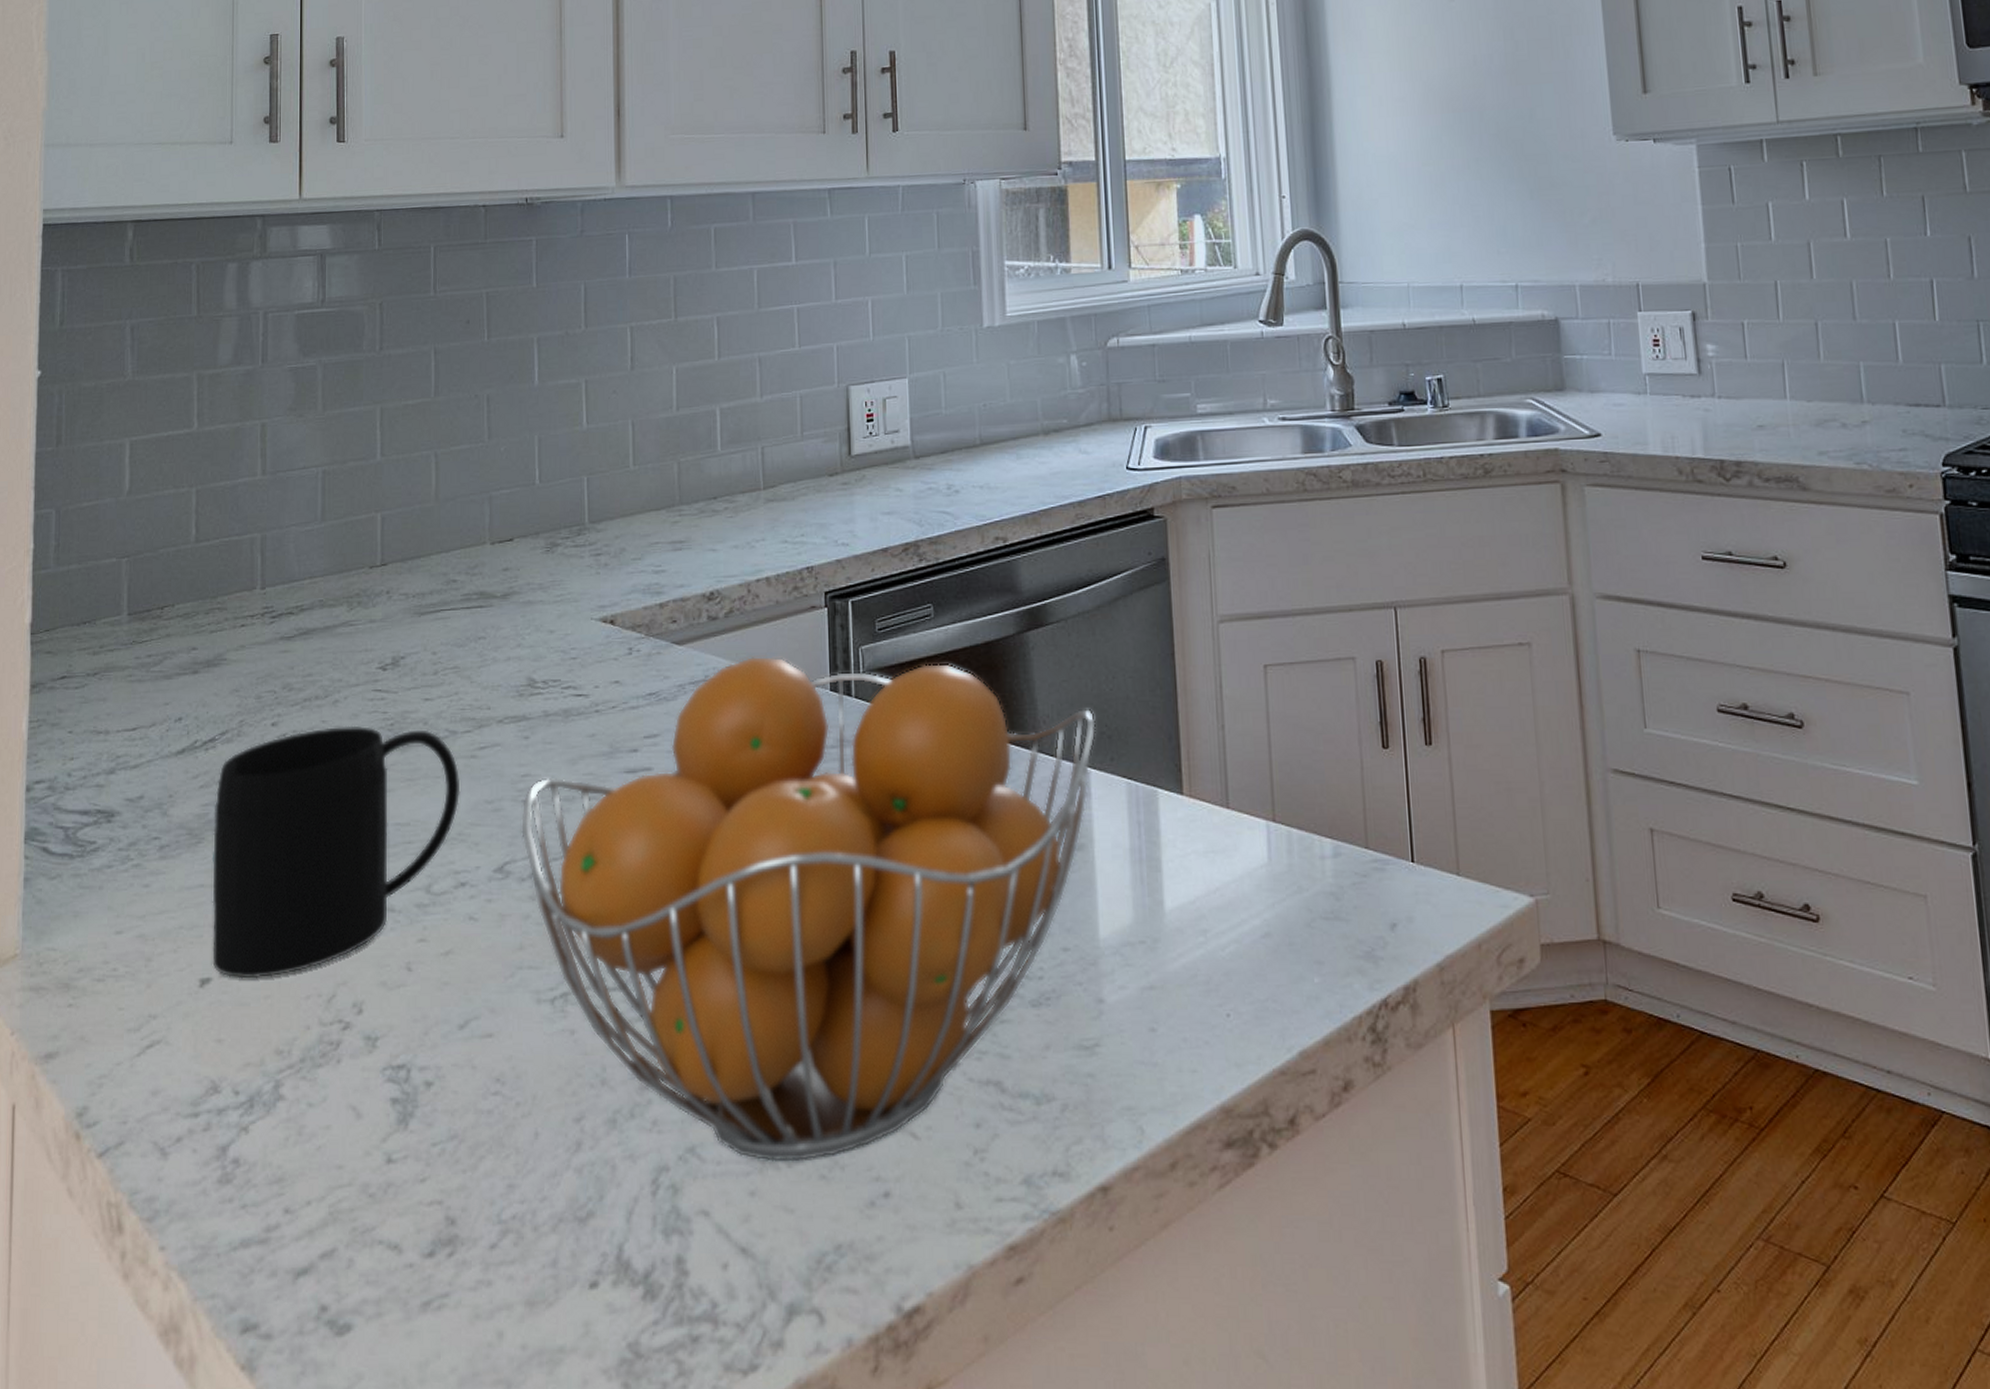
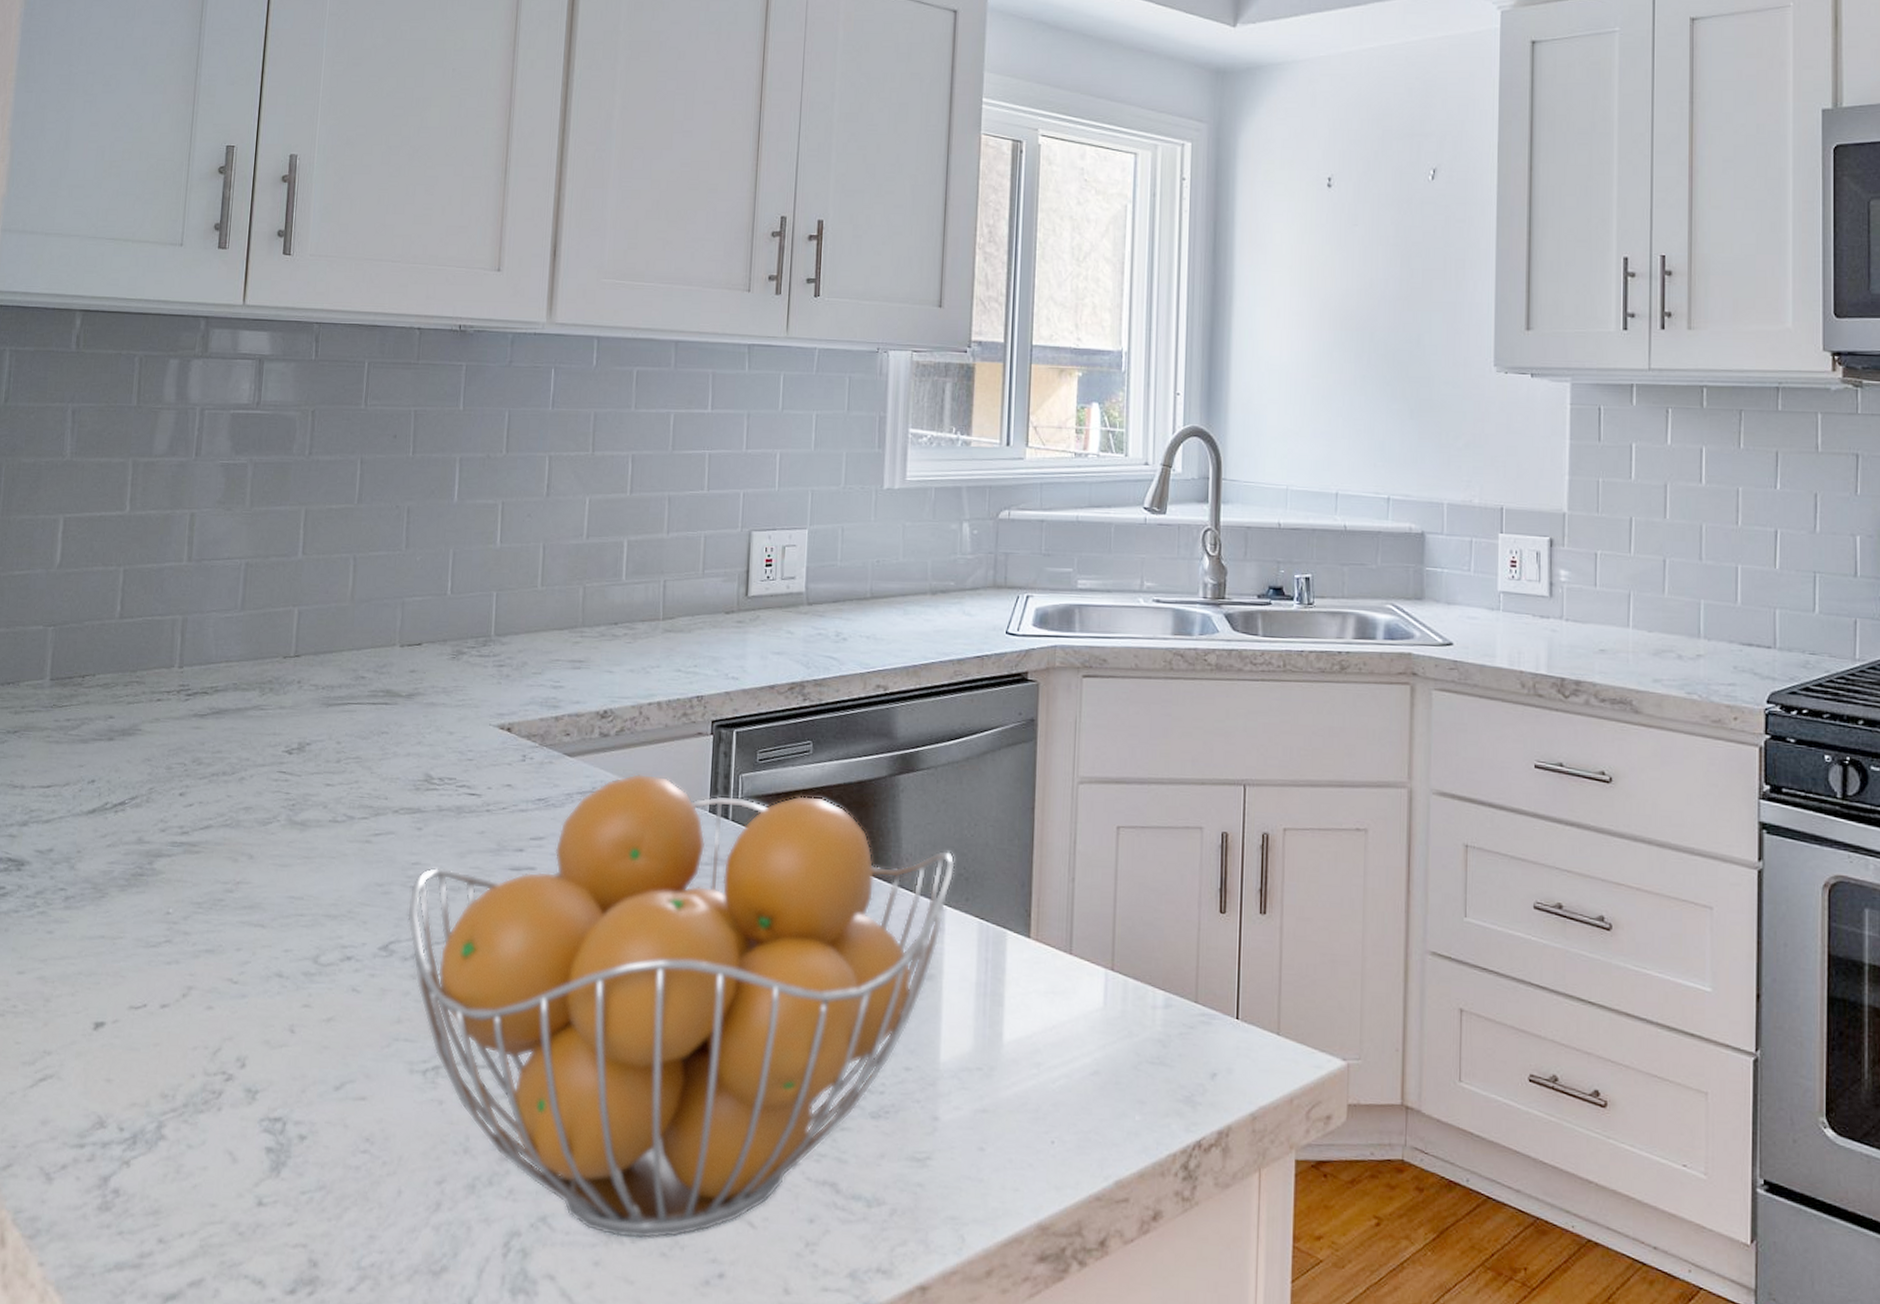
mug: present [212,726,461,979] -> none [107,802,353,1027]

